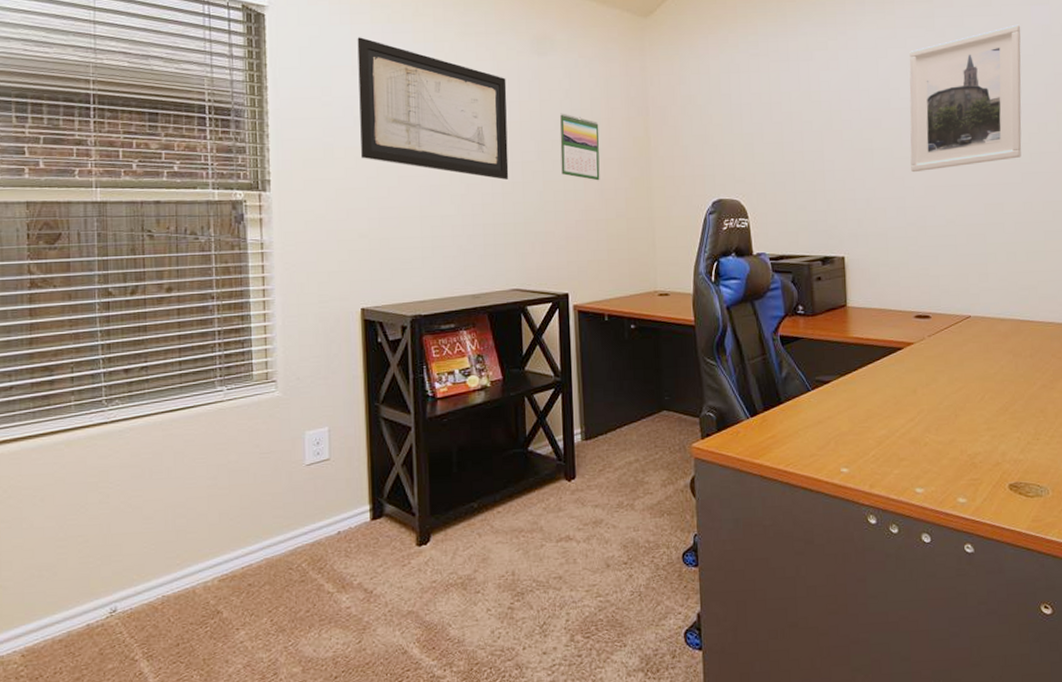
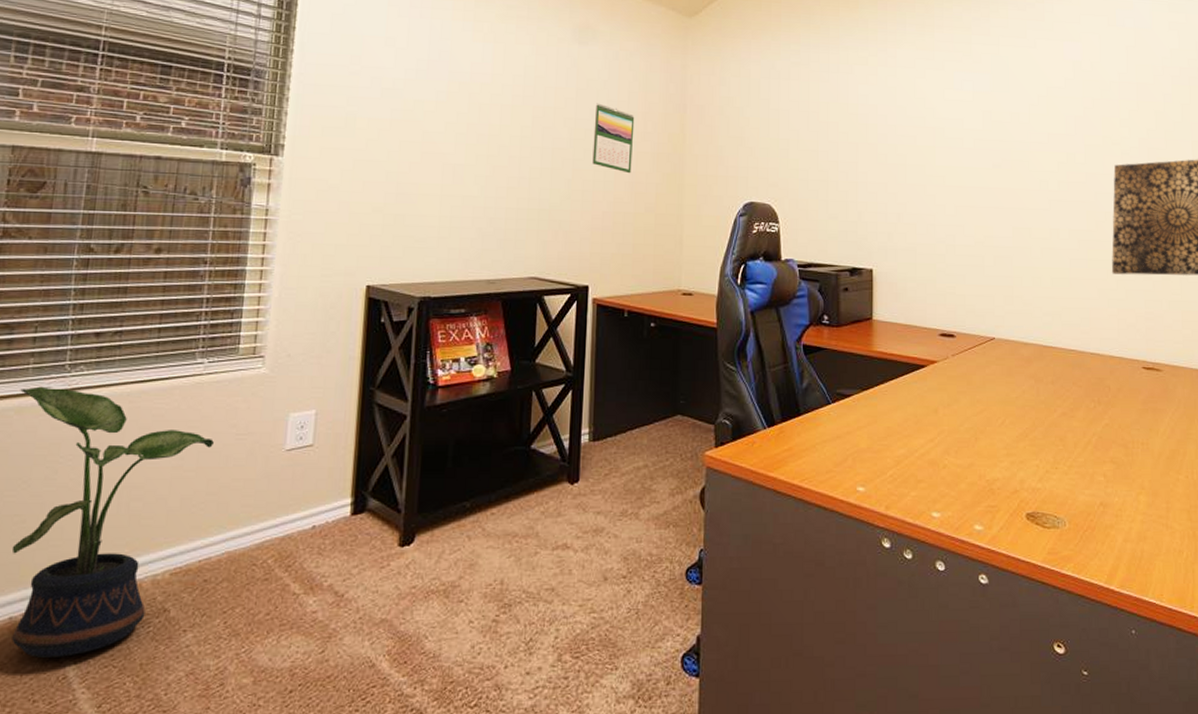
potted plant: none [67,421,241,658] -> present [11,386,214,658]
wall art: present [357,37,509,180] -> none [385,9,544,164]
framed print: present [909,24,1022,173] -> none [943,57,1054,191]

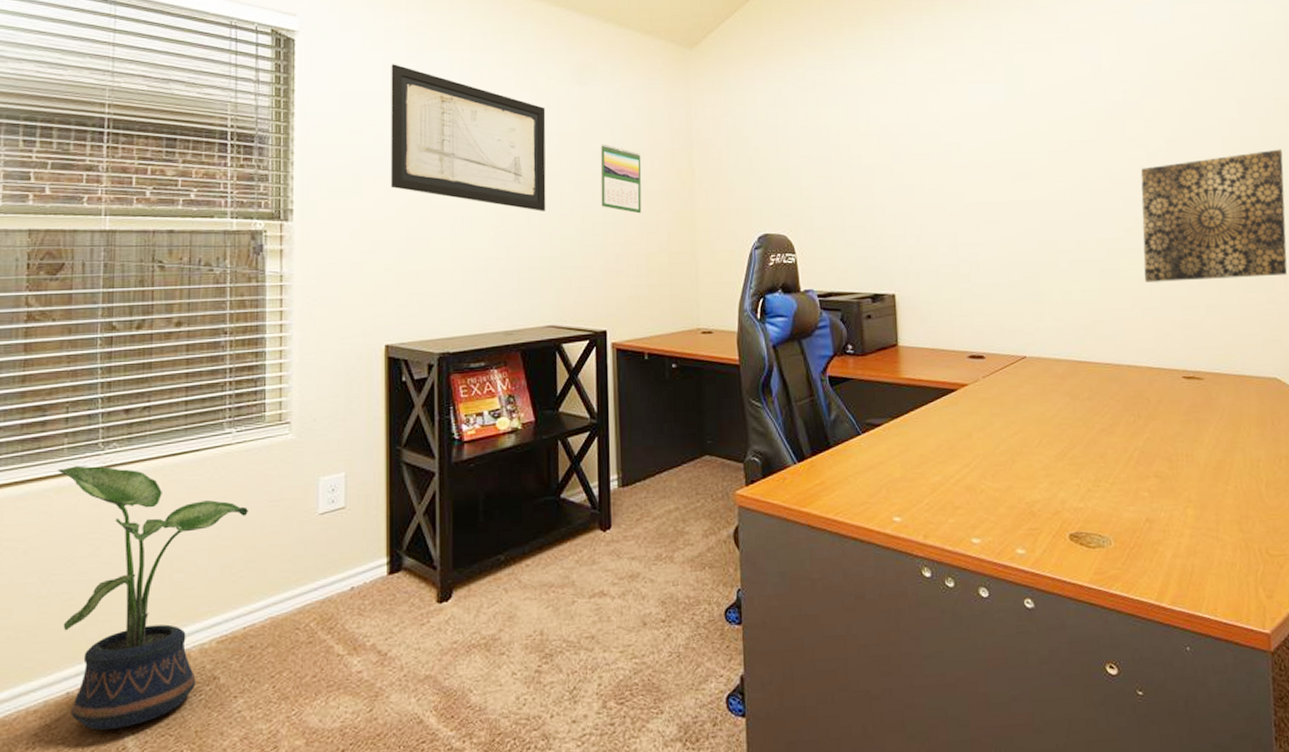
wall art: none [385,9,544,164] -> present [391,64,546,211]

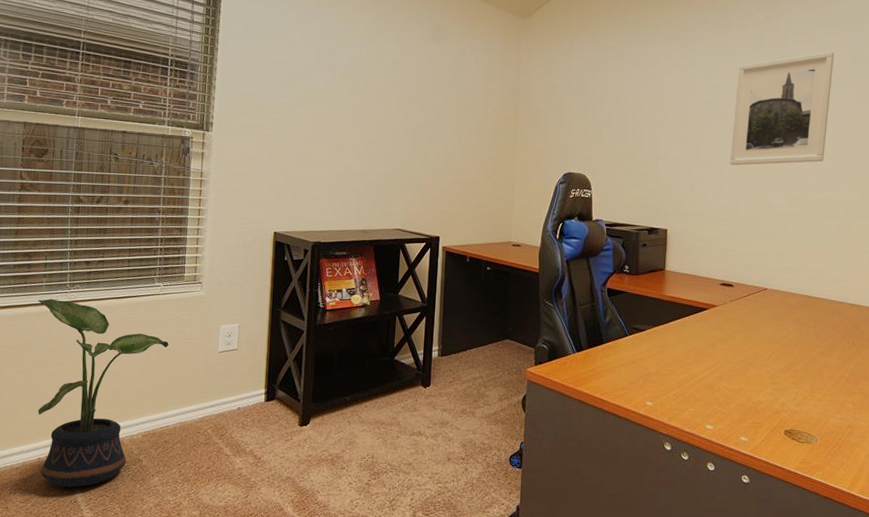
wall art: present [391,64,546,211] -> none [286,15,407,140]
calendar: present [600,144,642,214] -> none [444,90,478,148]
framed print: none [959,61,1074,209] -> present [730,51,835,166]

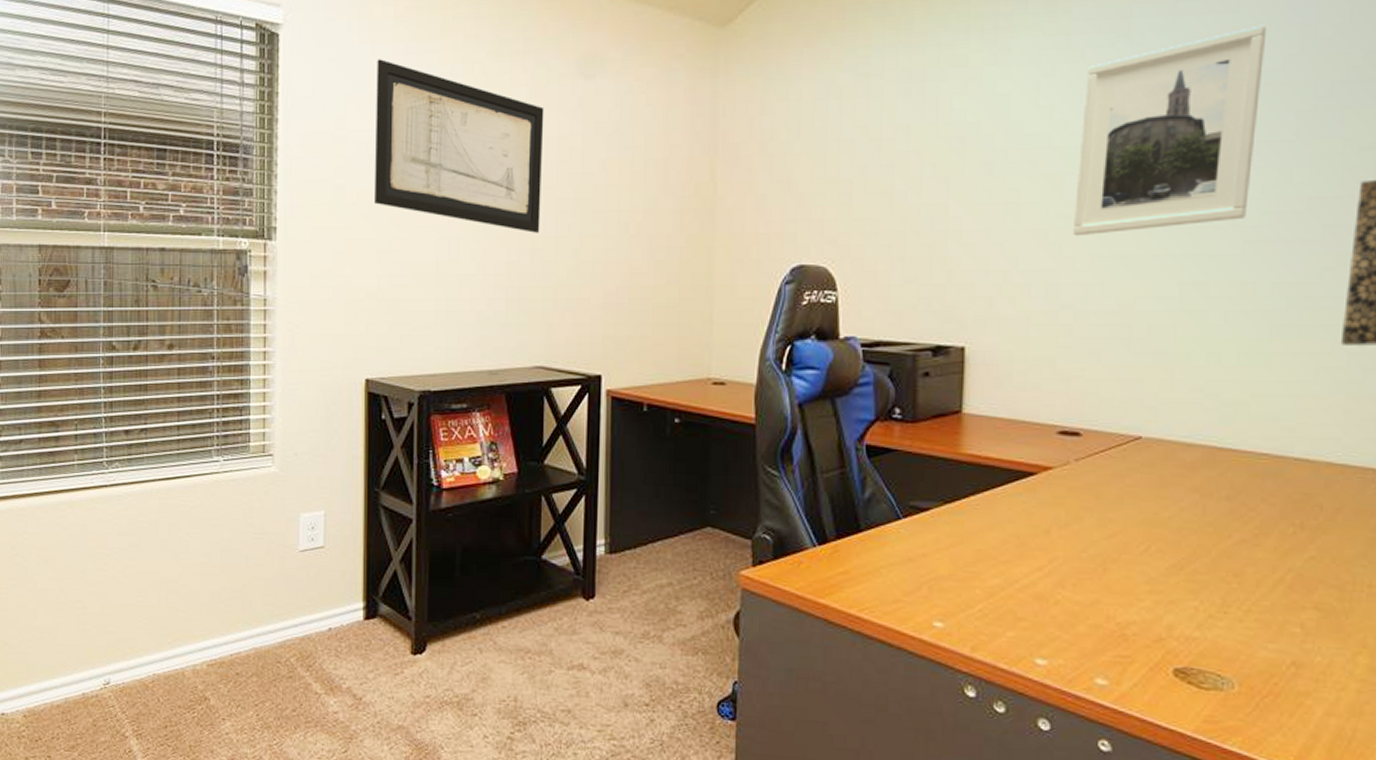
potted plant: present [37,298,169,488] -> none [70,482,234,733]
wall art: none [286,15,407,140] -> present [375,59,544,233]

